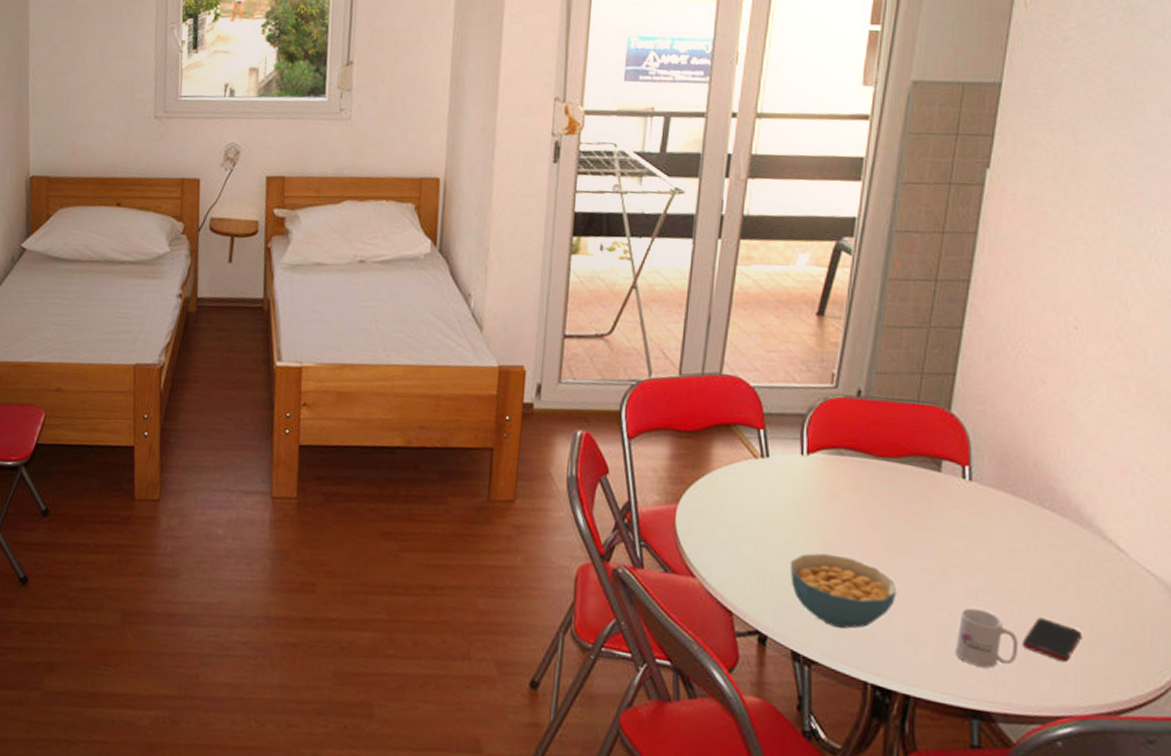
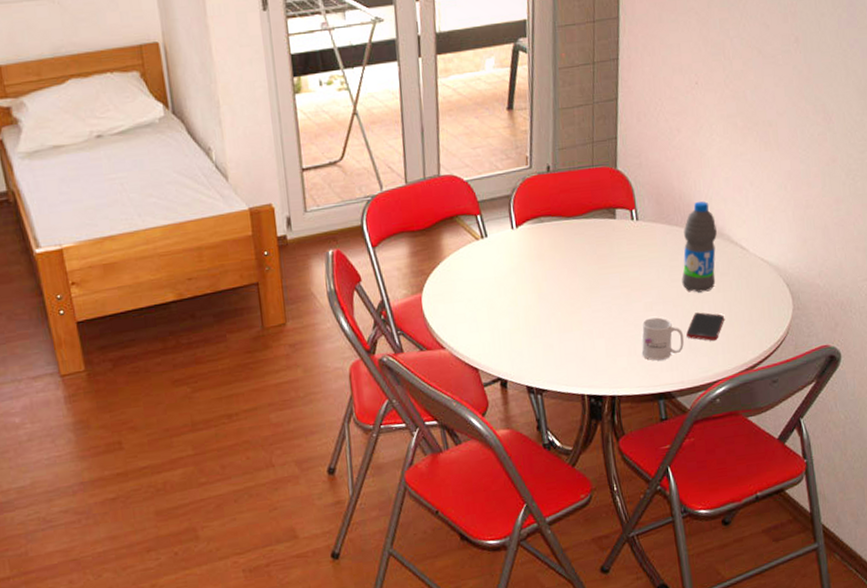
cereal bowl: present [789,553,897,630] -> none [515,302,597,360]
water bottle: none [1024,474,1083,595] -> present [682,201,717,293]

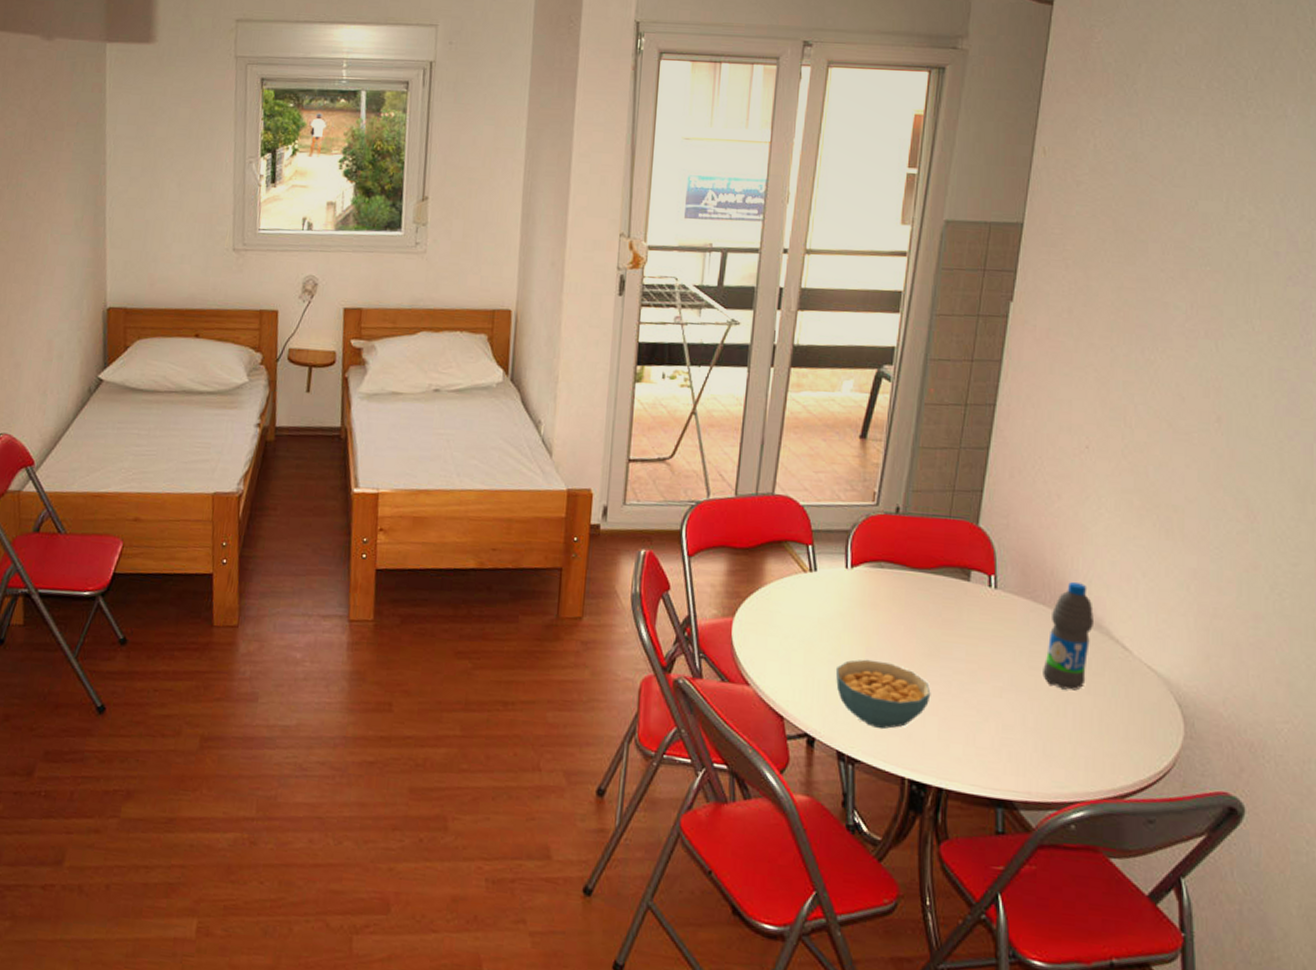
cereal bowl: none [515,302,597,360] -> present [835,659,931,730]
mug: present [641,317,685,361] -> none [982,705,1038,760]
cell phone: present [686,312,725,342] -> none [1041,712,1093,753]

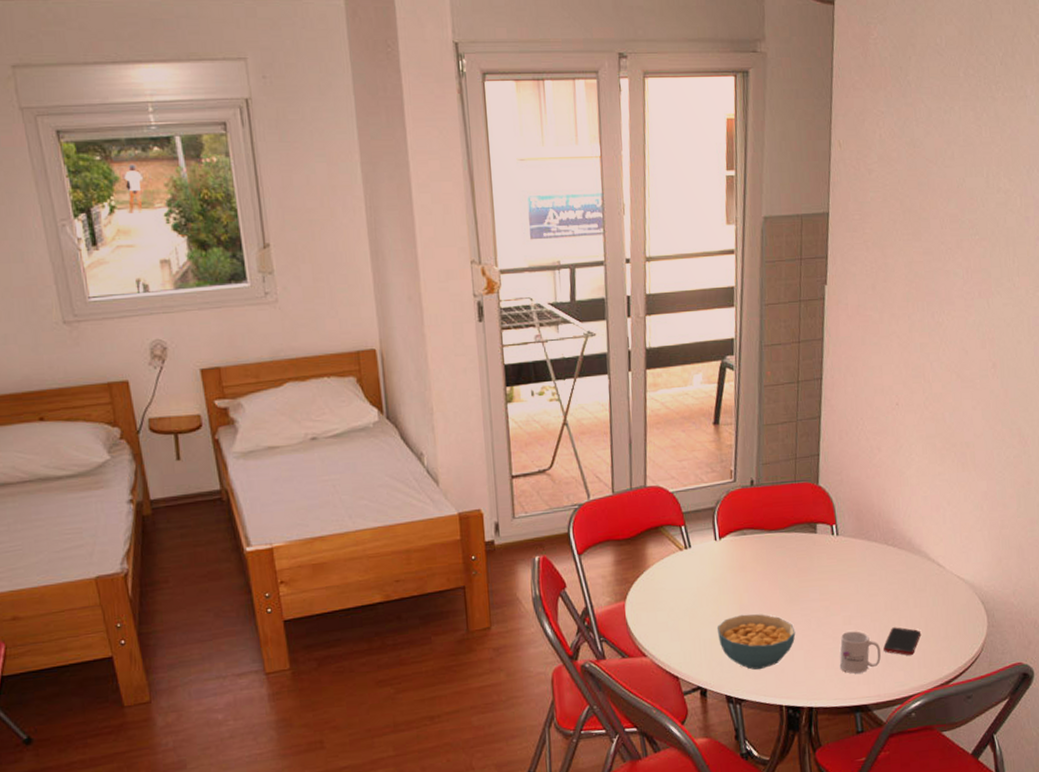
mug: none [982,705,1038,760] -> present [839,631,882,674]
cell phone: none [1041,712,1093,753] -> present [883,627,922,656]
water bottle: present [1043,581,1094,691] -> none [880,518,915,608]

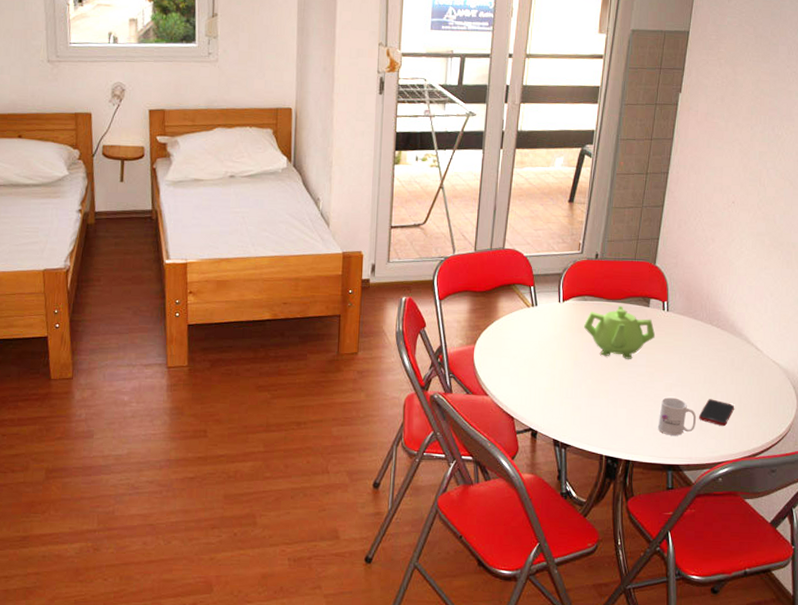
cereal bowl: present [716,614,796,670] -> none [552,370,621,421]
teapot: none [745,536,827,595] -> present [583,306,656,359]

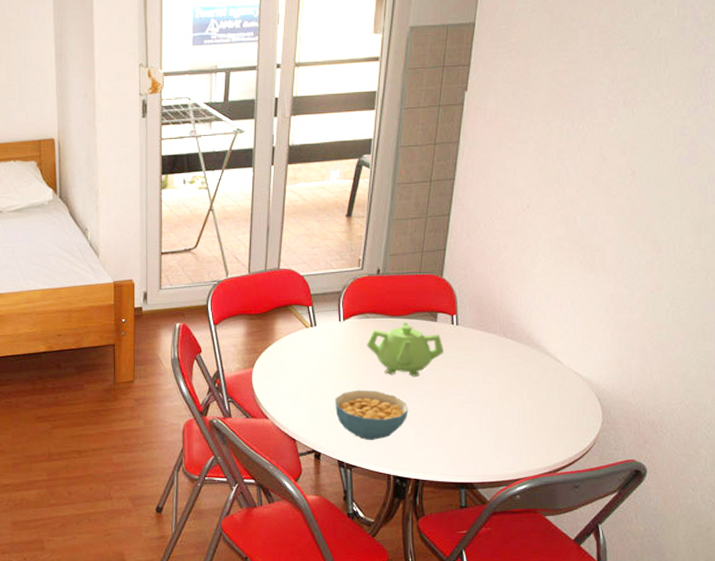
cereal bowl: none [552,370,621,421] -> present [334,390,409,441]
mug: present [657,397,697,436] -> none [448,414,491,453]
cell phone: present [699,399,735,427] -> none [494,414,533,443]

